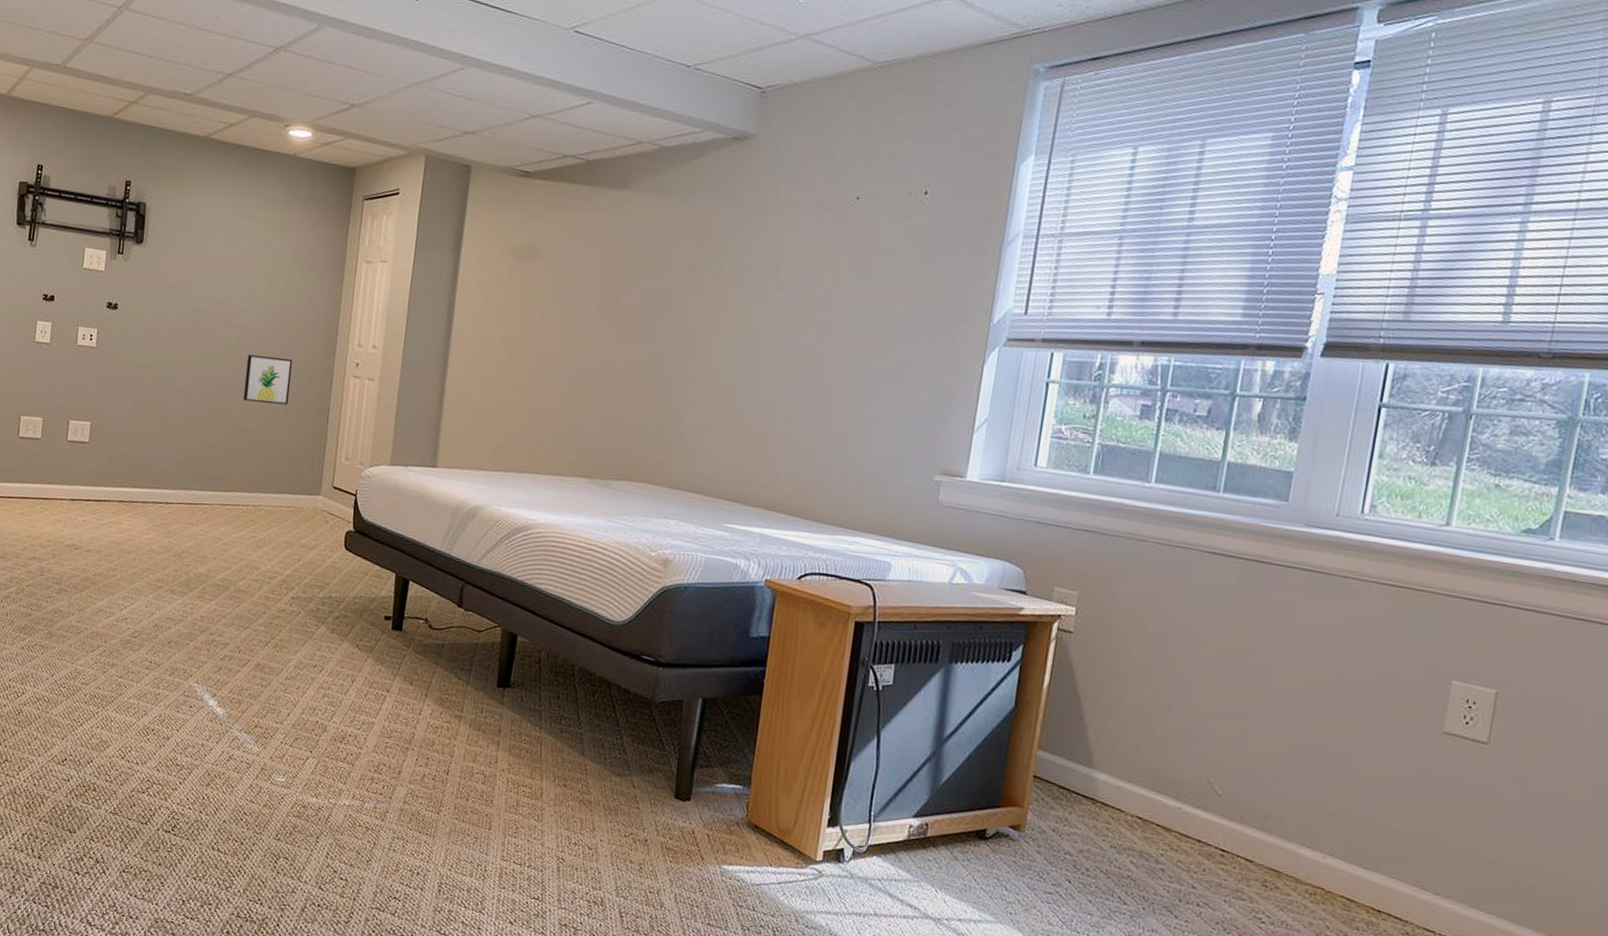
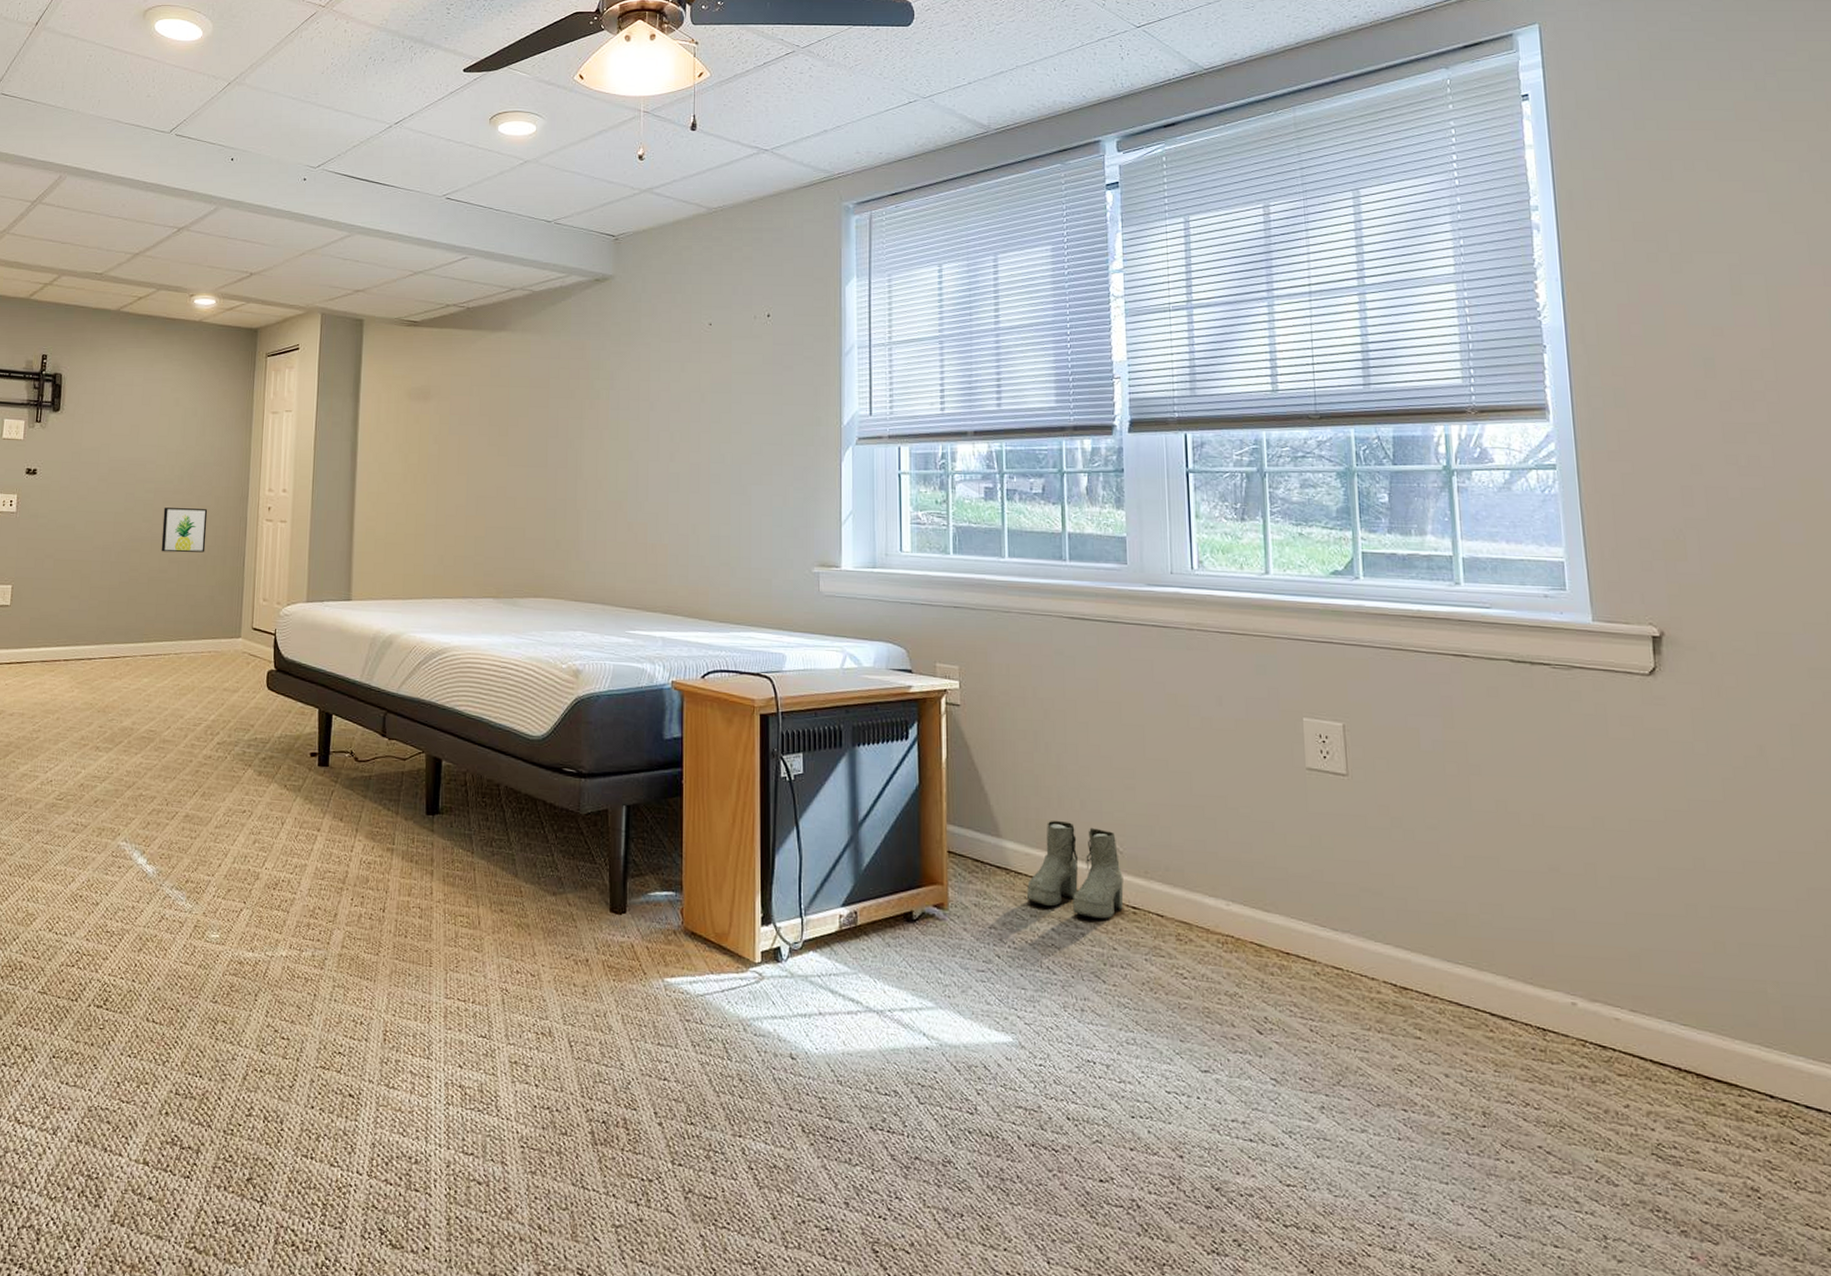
boots: none [1109,756,1218,859] -> present [1026,820,1124,919]

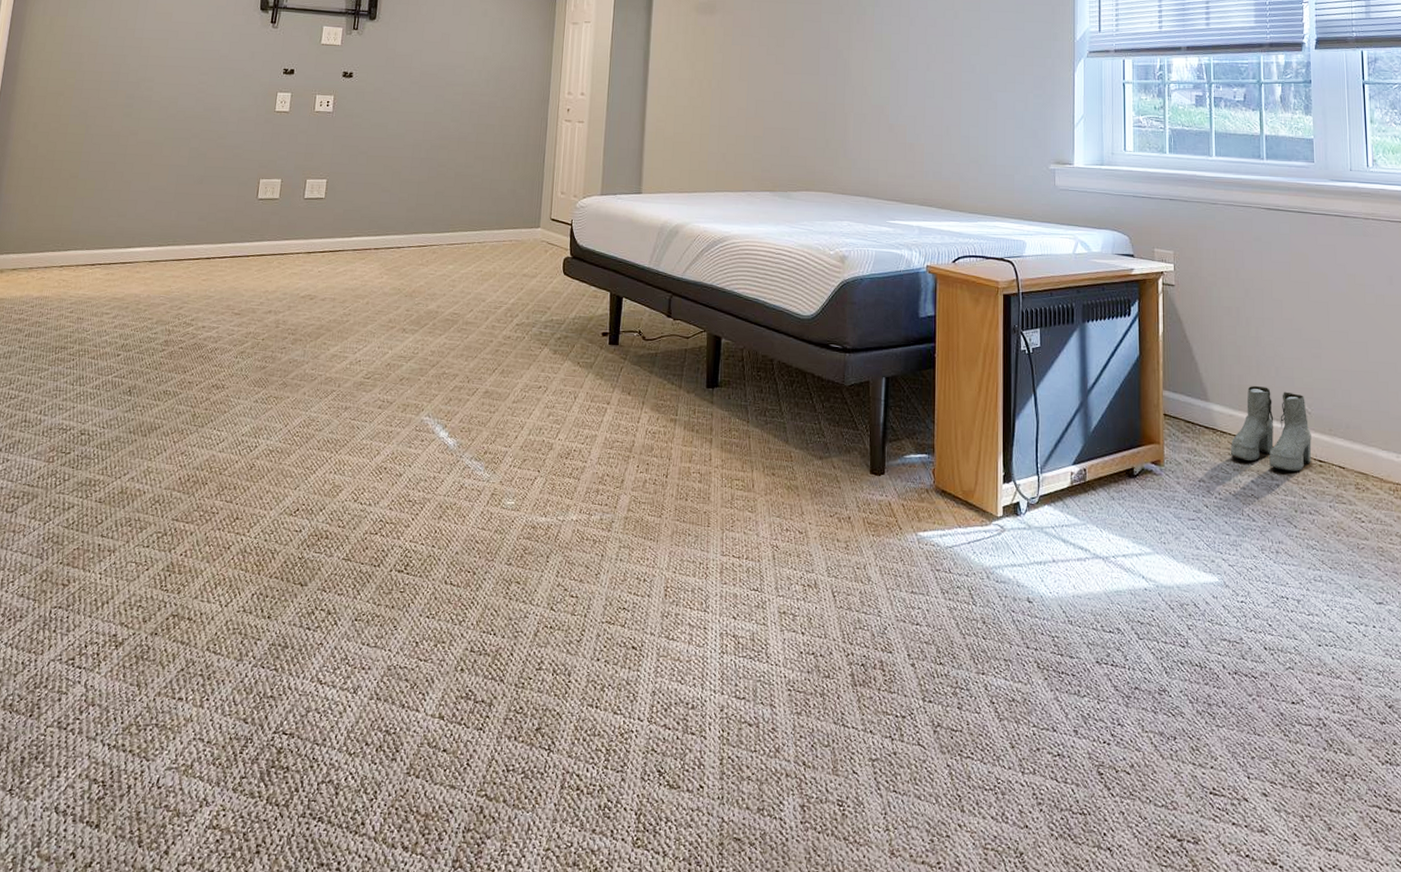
wall art: present [161,507,208,553] -> none [467,109,512,150]

